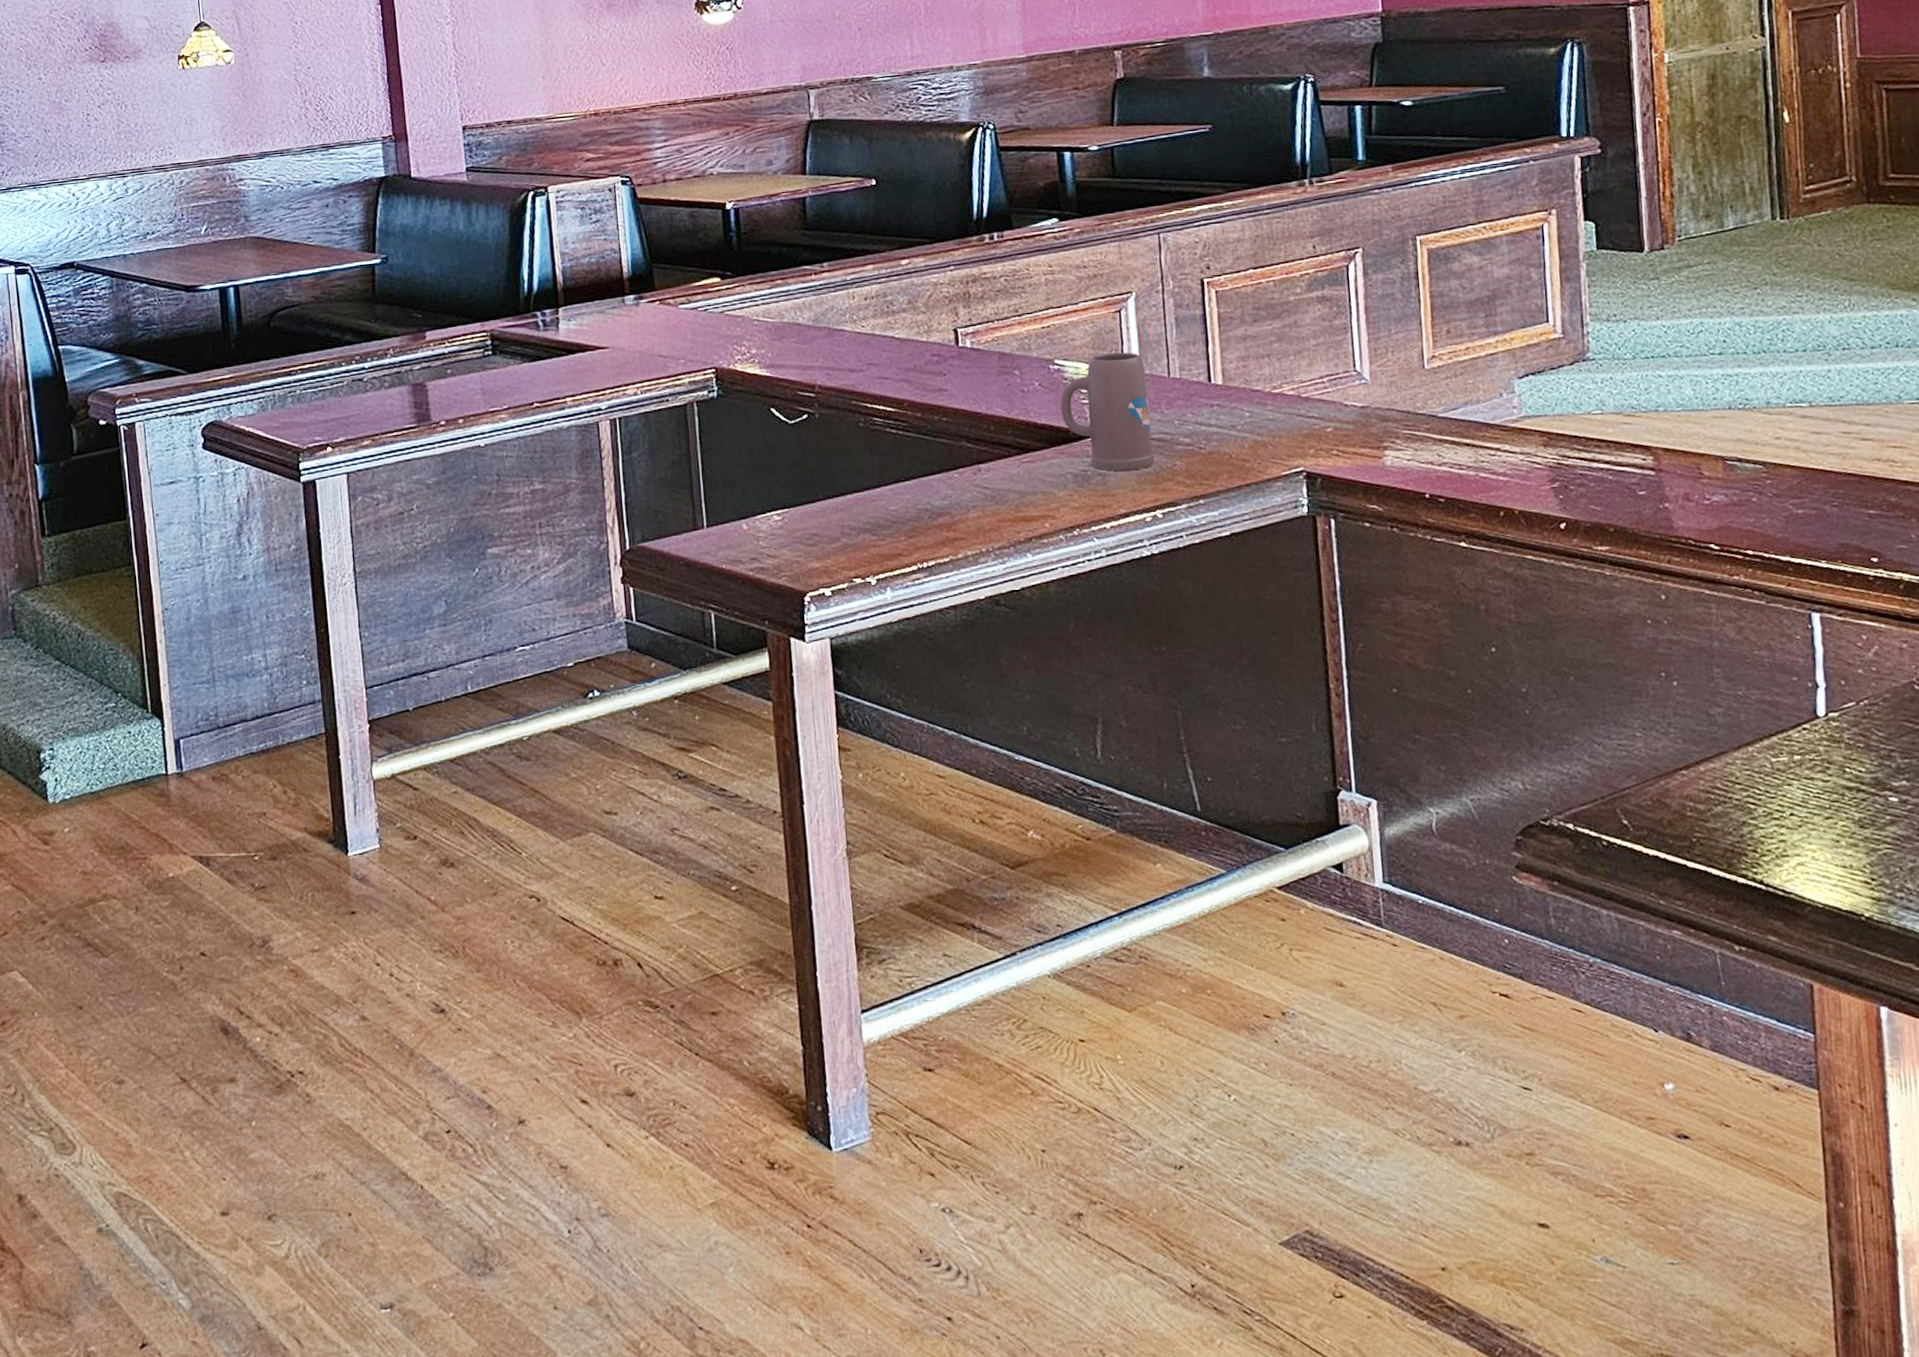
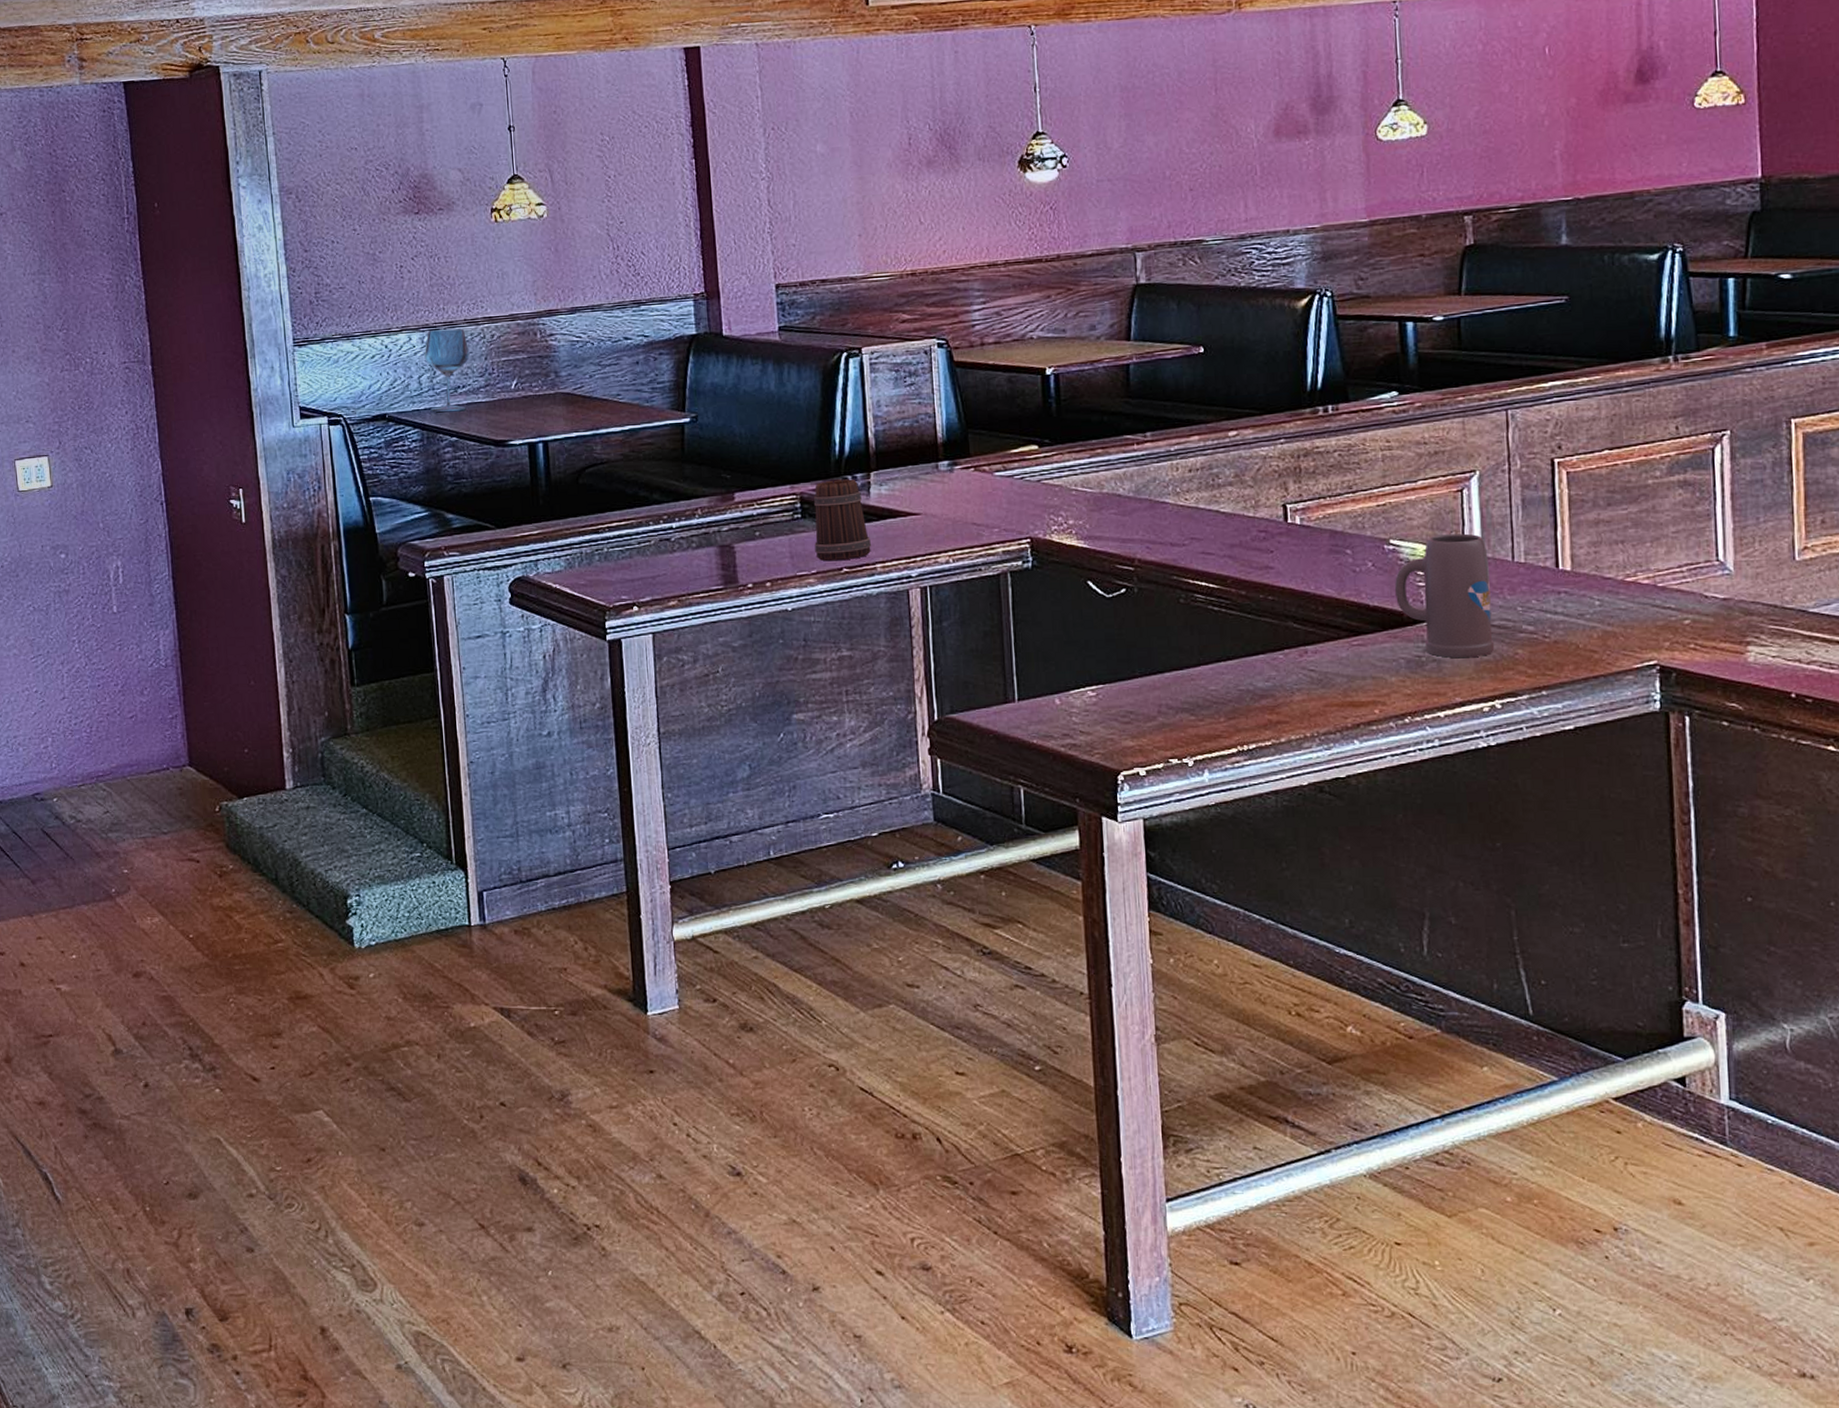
wine glass: none [112,175,159,259] -> present [424,328,470,413]
beer mug: none [504,315,562,397] -> present [814,479,872,562]

